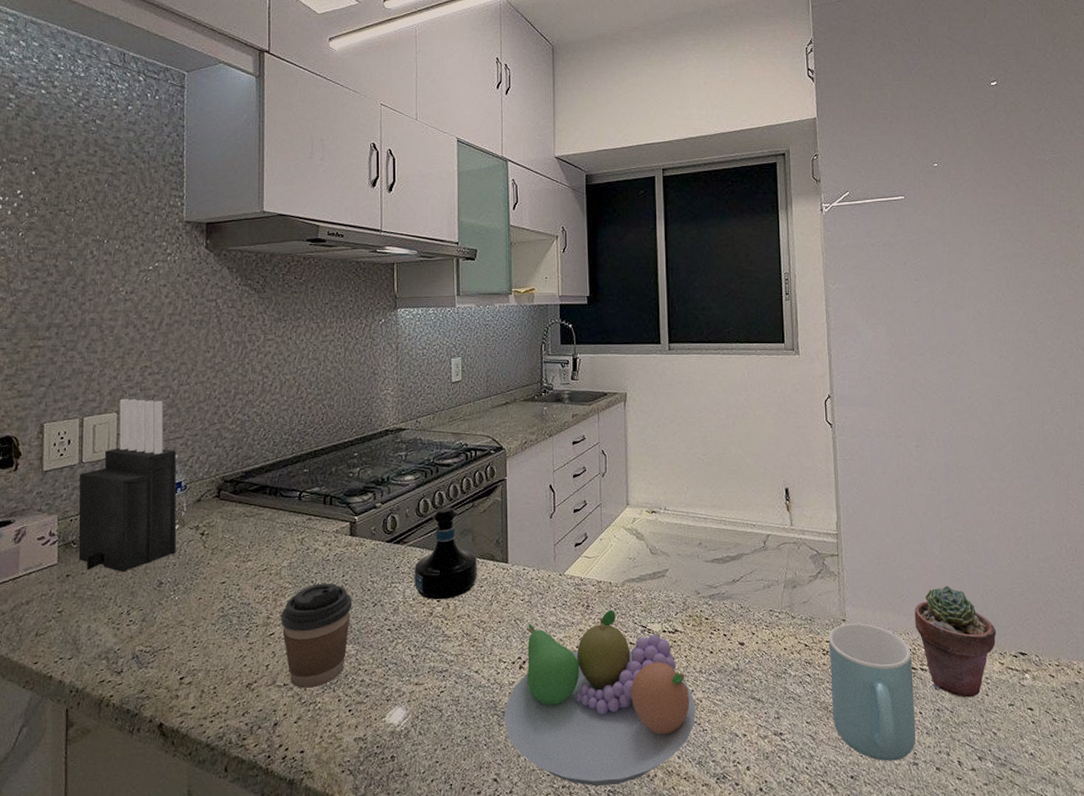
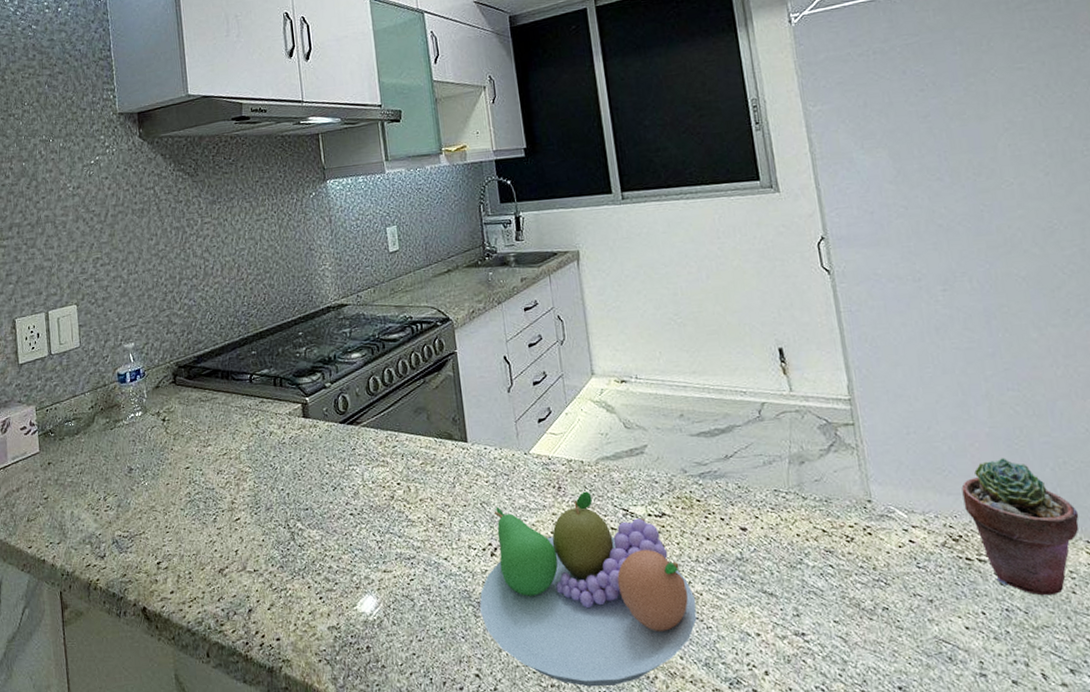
knife block: present [78,398,176,573] -> none [50,290,141,460]
coffee cup: present [281,583,352,689] -> none [244,466,312,575]
tequila bottle: present [414,507,477,600] -> none [370,384,436,483]
mug: present [828,623,916,761] -> none [851,504,981,671]

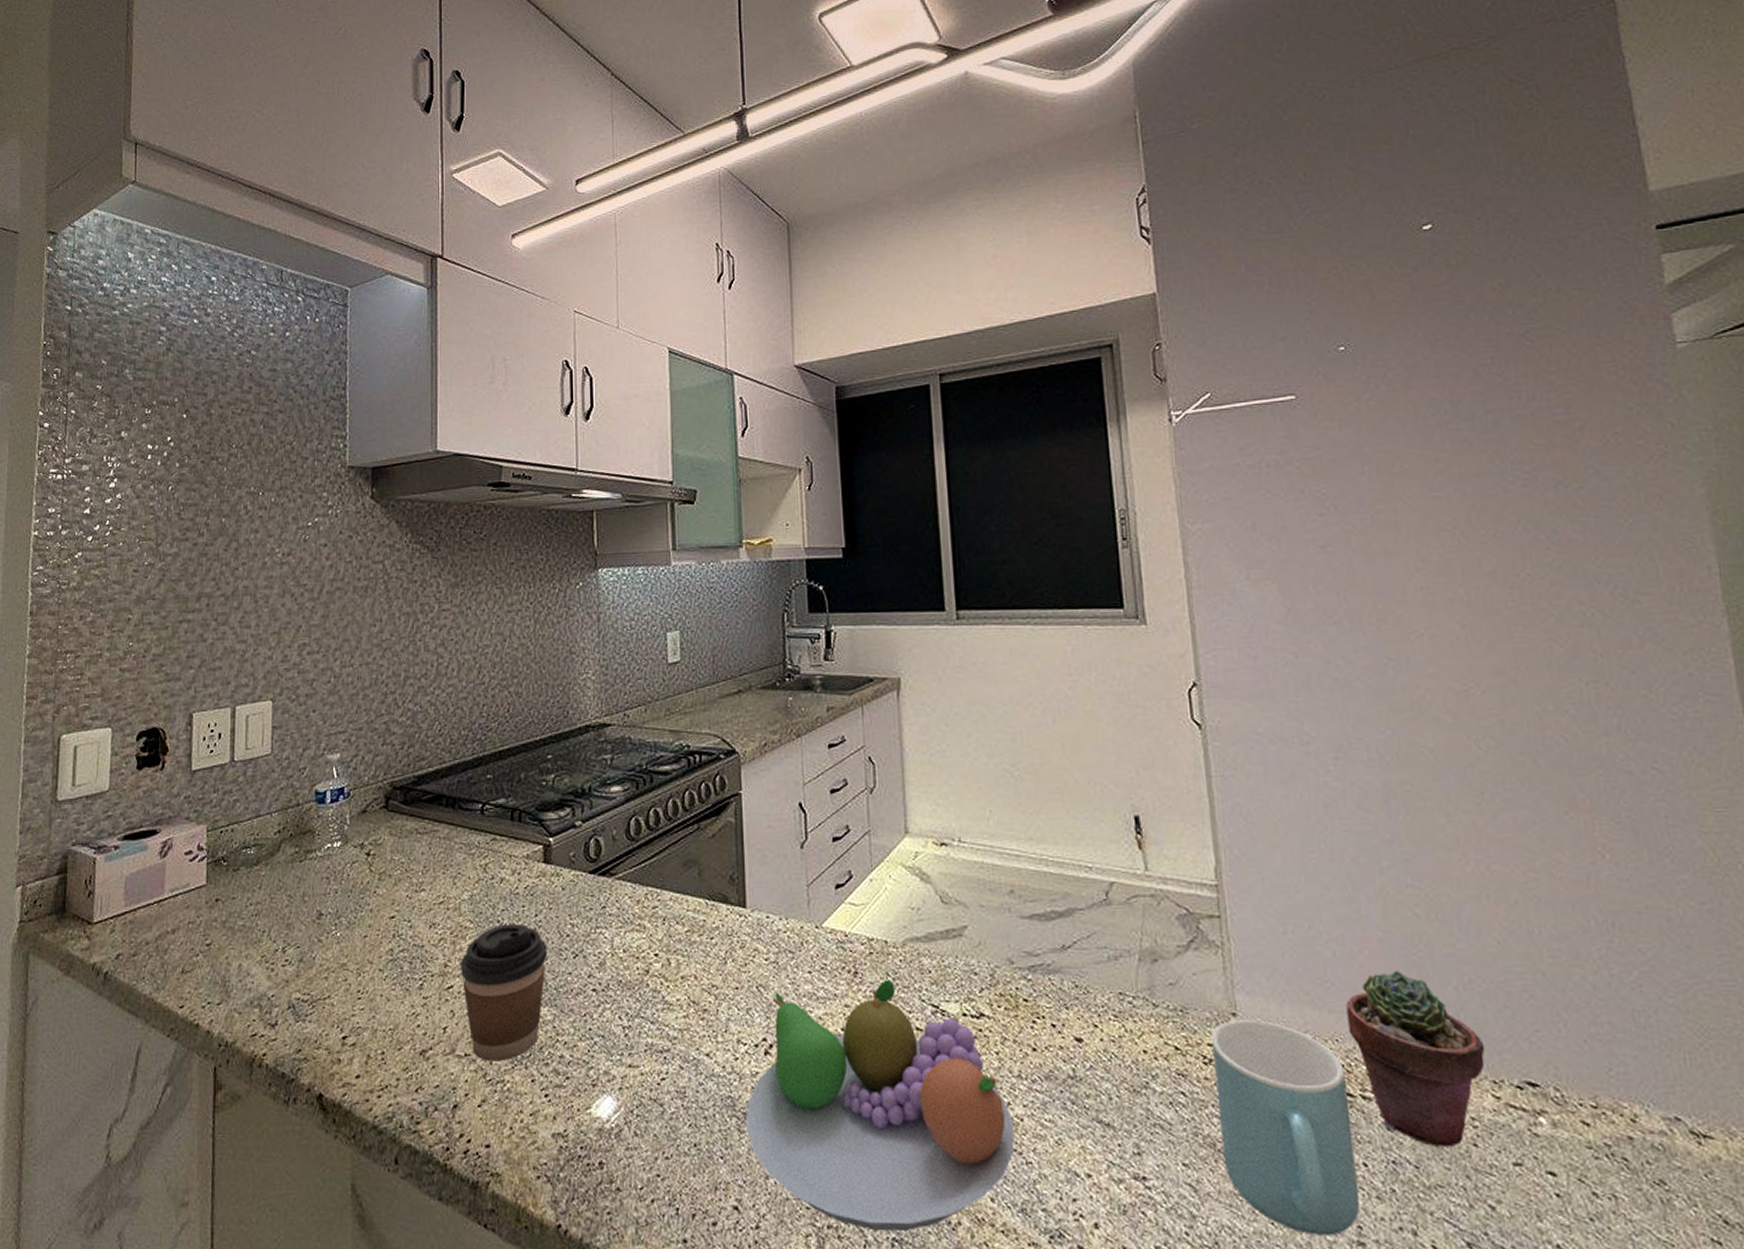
coffee cup: none [244,466,312,575] -> present [461,924,548,1062]
mug: none [851,504,981,671] -> present [1211,1020,1360,1236]

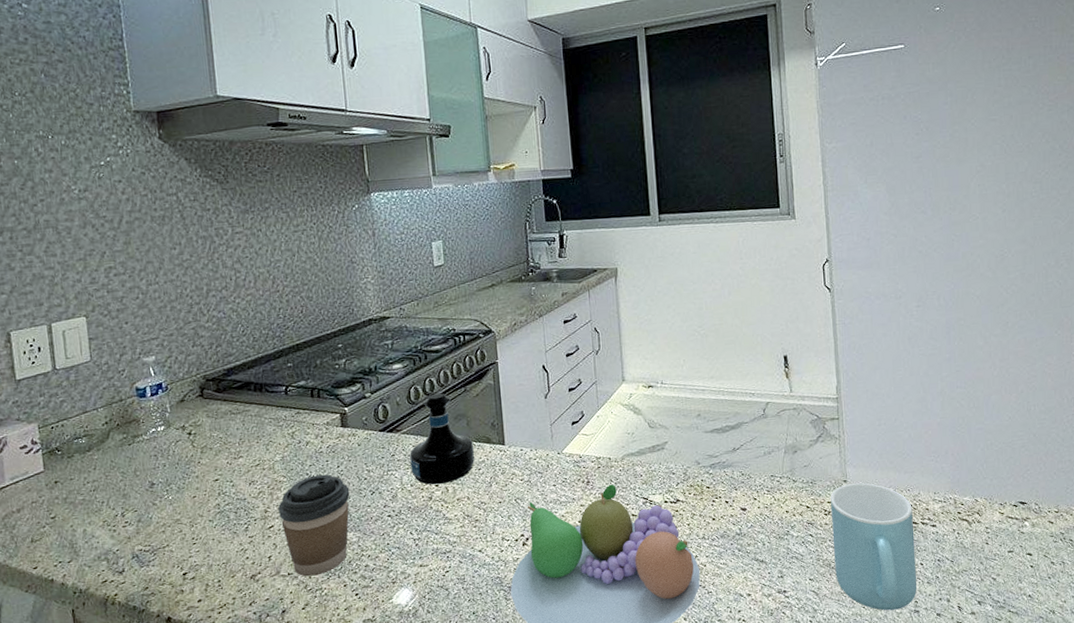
tequila bottle: none [624,829,706,954] -> present [410,393,475,485]
potted succulent: present [1346,970,1486,1147] -> none [915,442,997,548]

